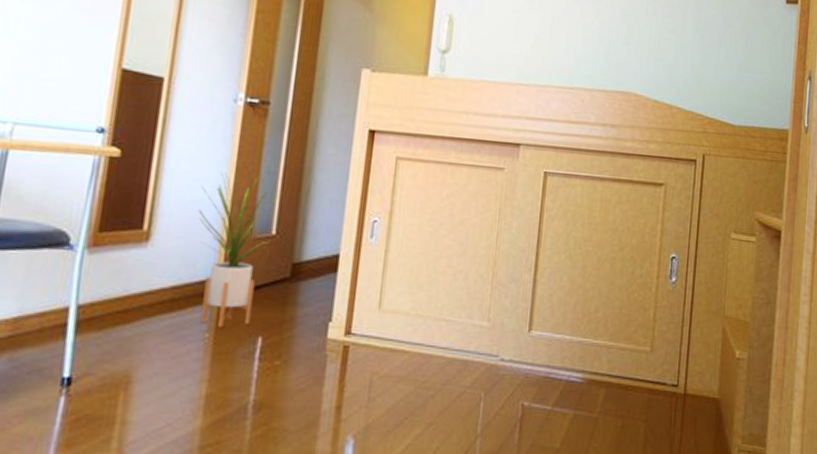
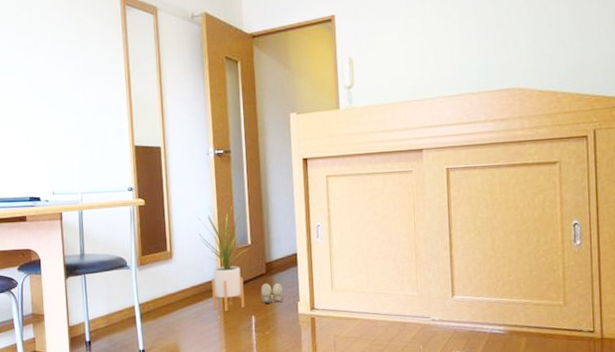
slippers: none [275,291,312,321] -> present [260,282,284,303]

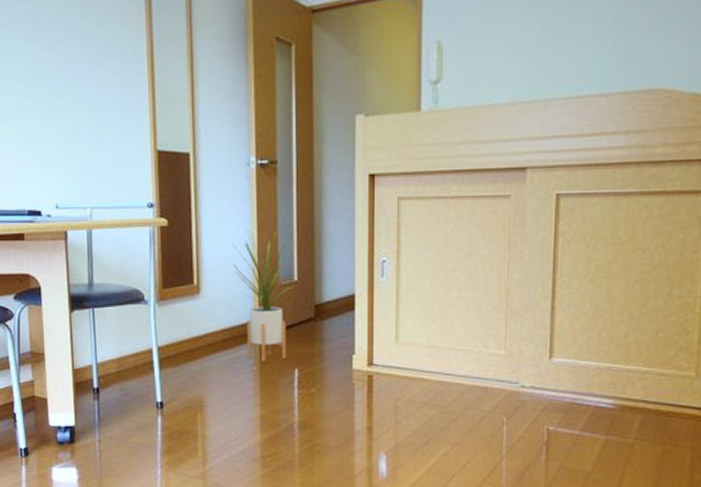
slippers: present [260,282,284,303] -> none [306,329,335,355]

